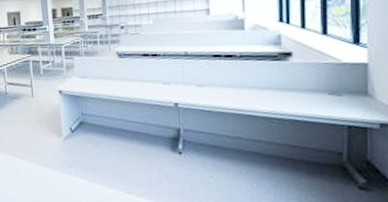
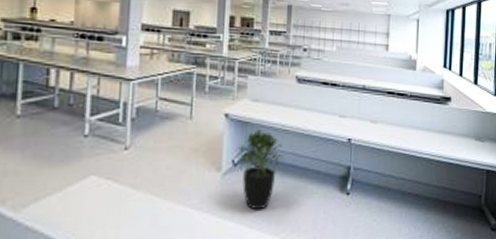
potted plant: none [73,101,115,167] -> present [236,129,285,209]

